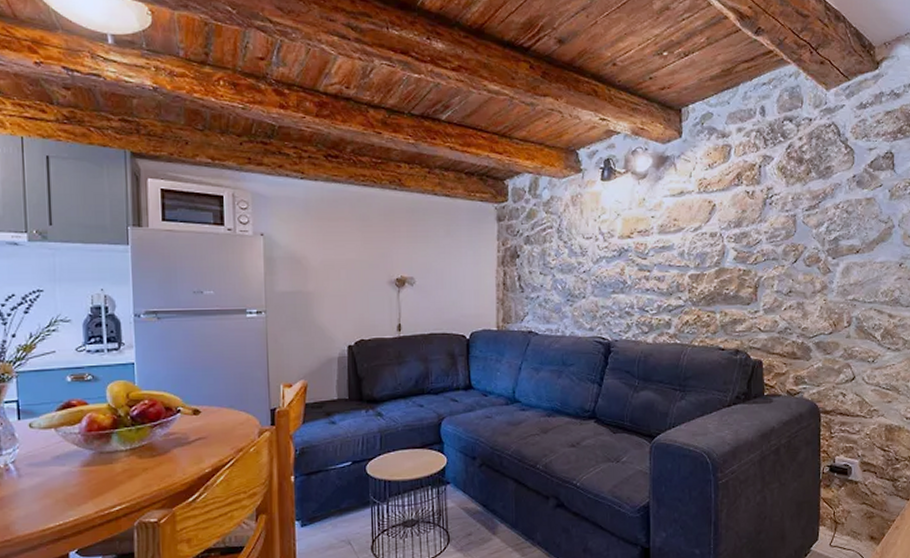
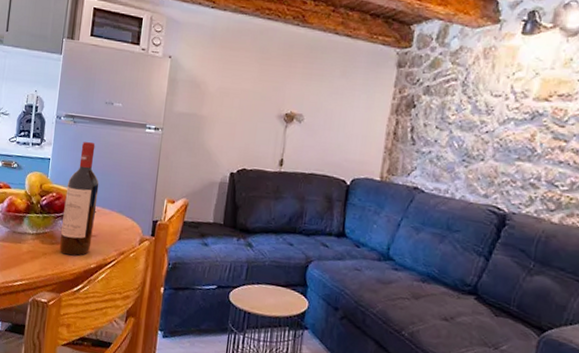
wine bottle: none [160,337,202,465] -> present [59,141,99,256]

